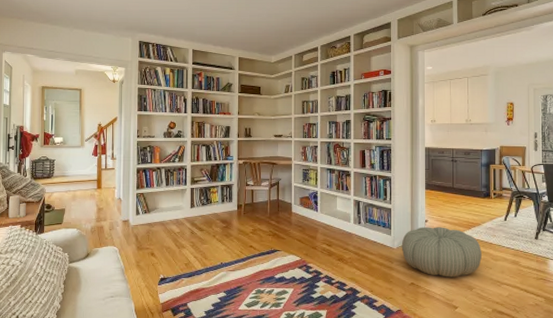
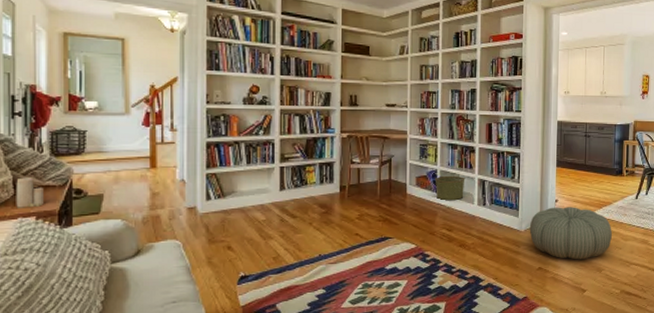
basket: none [315,196,342,219] -> present [434,175,465,201]

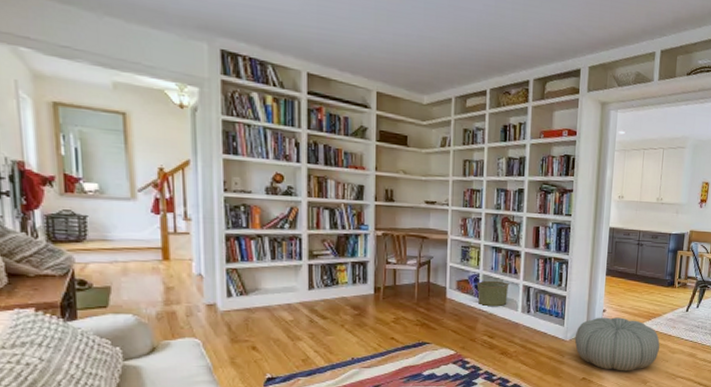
candle: present [16,176,44,208] -> none [9,263,43,299]

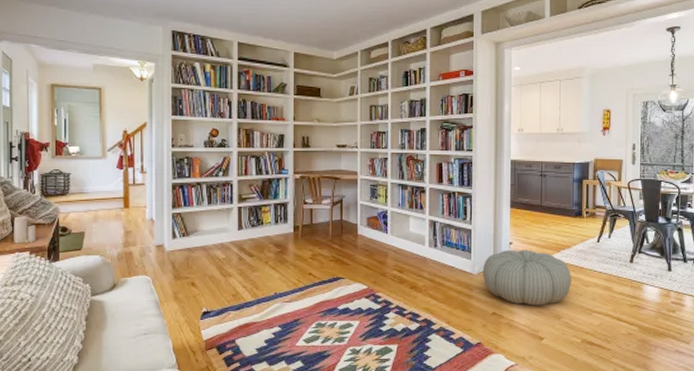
candle: none [9,263,43,299] -> present [13,215,36,244]
basket: present [476,280,510,307] -> none [385,216,416,242]

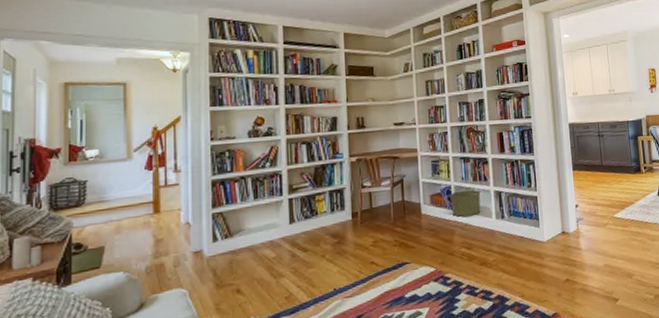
basket: none [385,216,416,242] -> present [449,189,481,218]
pouf: present [482,250,571,306] -> none [551,210,639,267]

